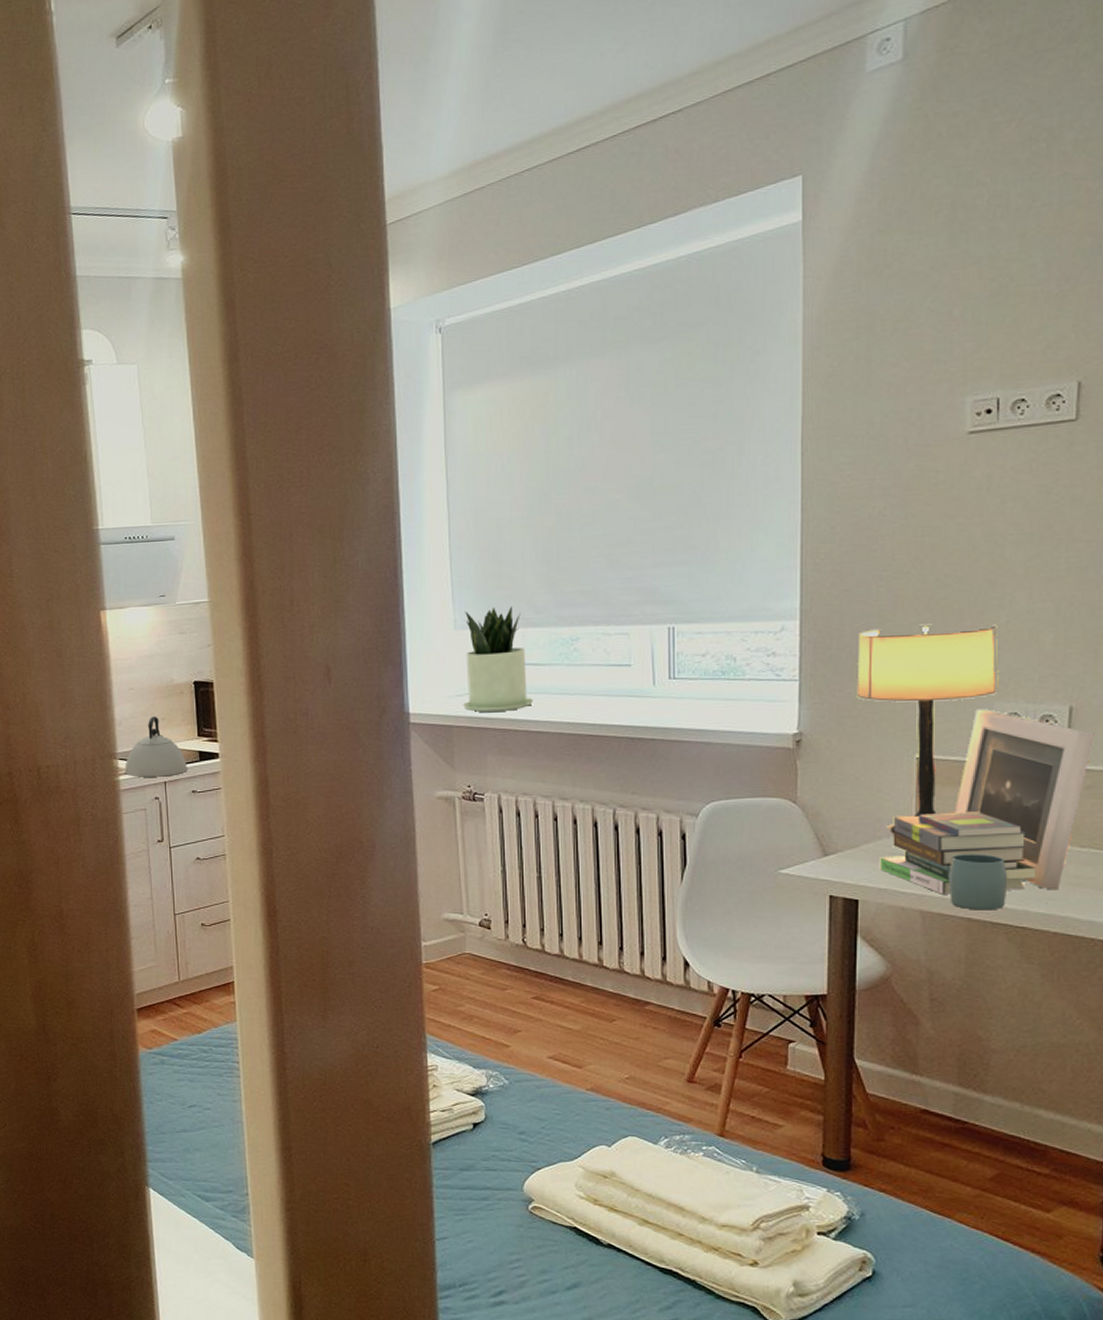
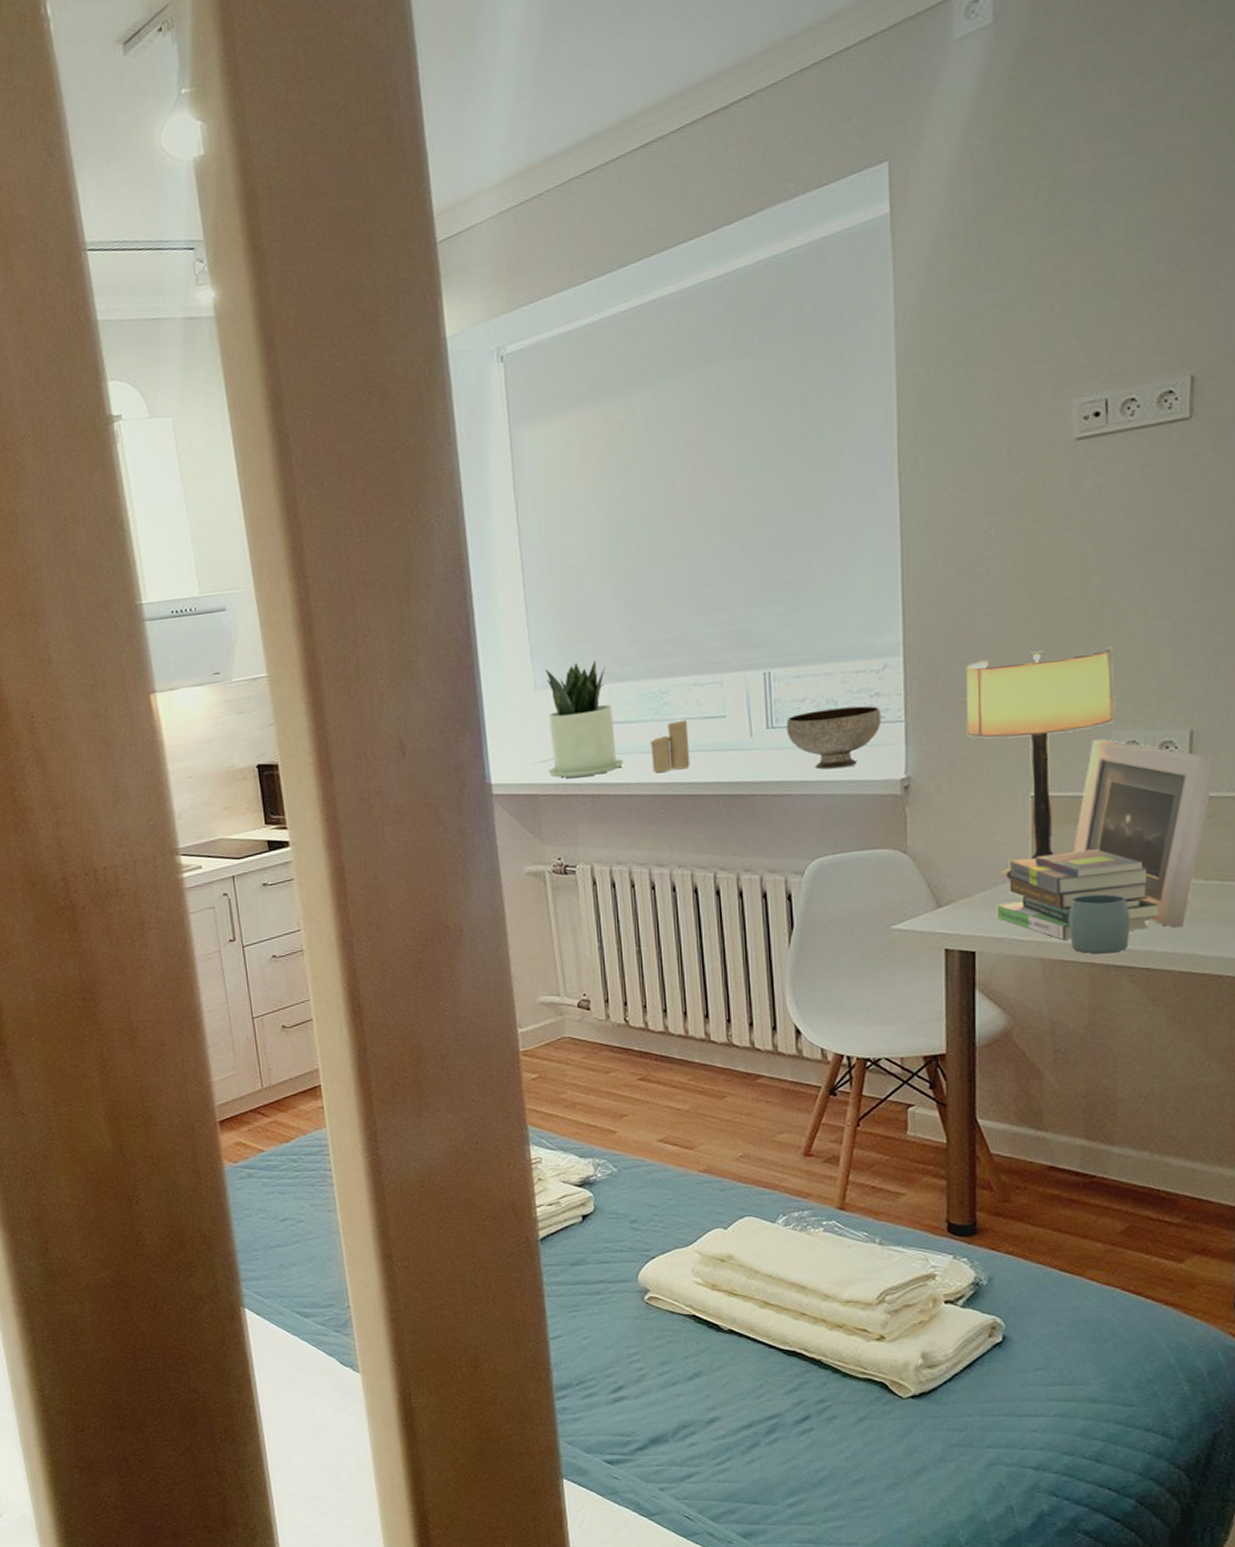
kettle: present [125,716,187,777] -> none [188,805,256,874]
candle: none [559,660,596,712] -> present [650,714,690,772]
bowl: none [687,664,777,720] -> present [786,705,881,770]

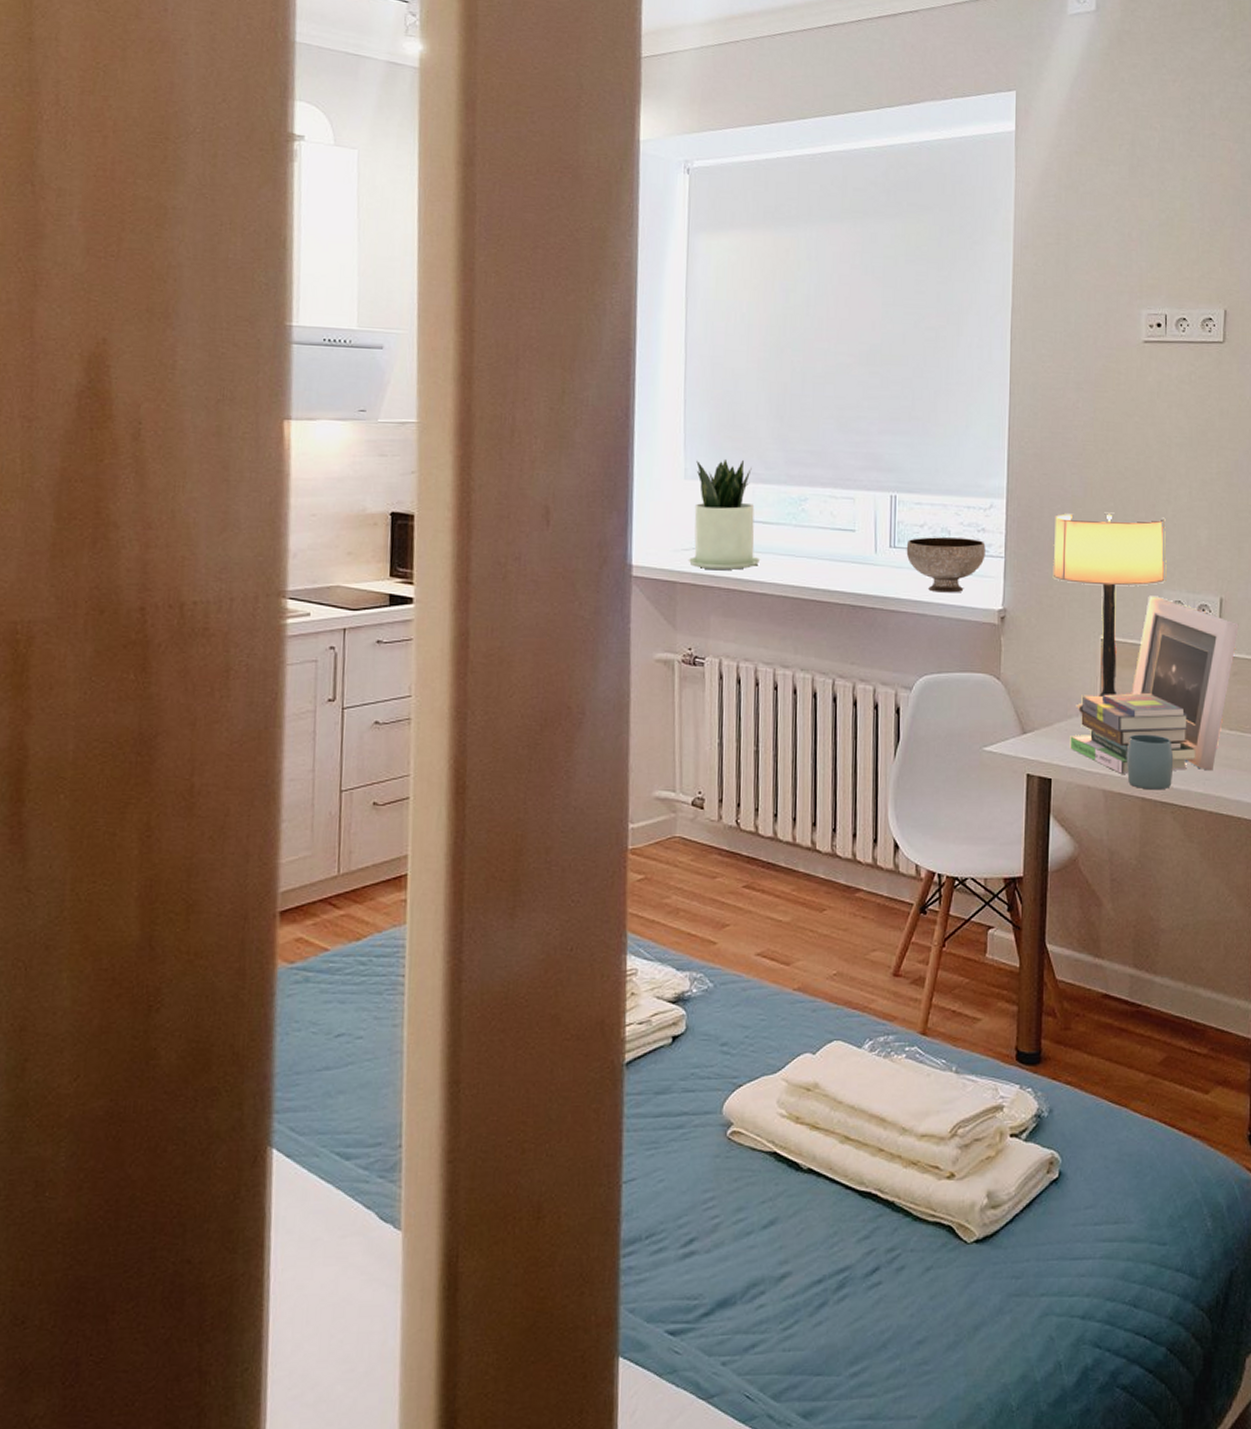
candle: present [650,714,690,772] -> none [786,522,822,575]

